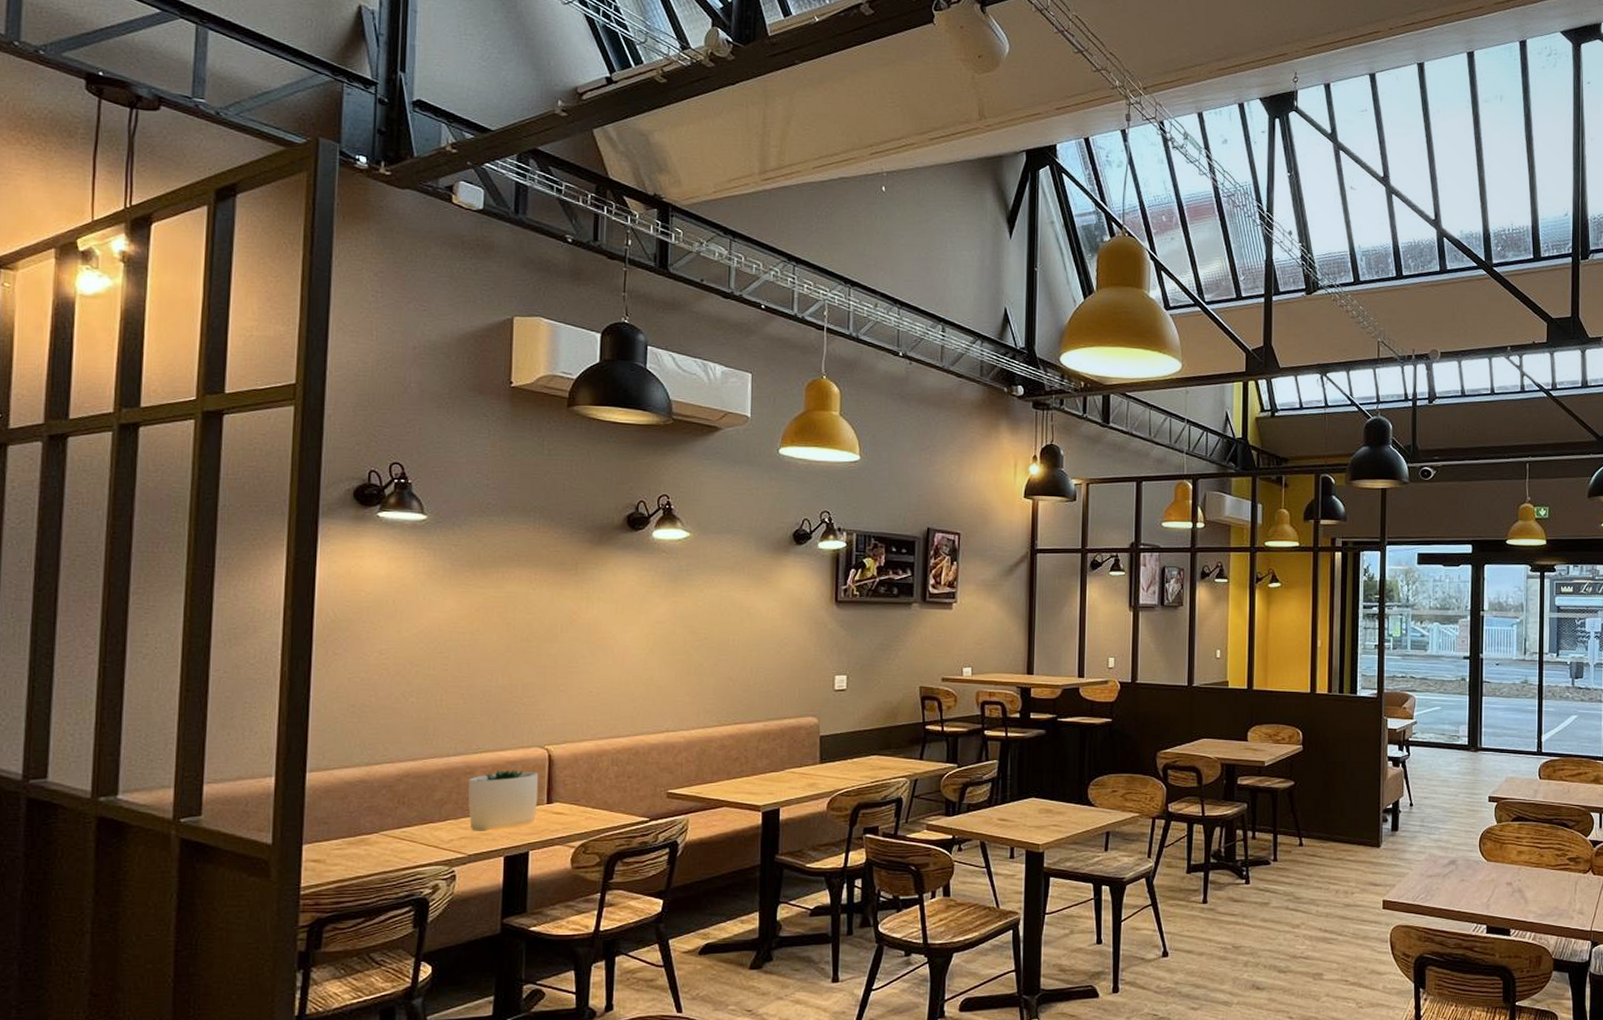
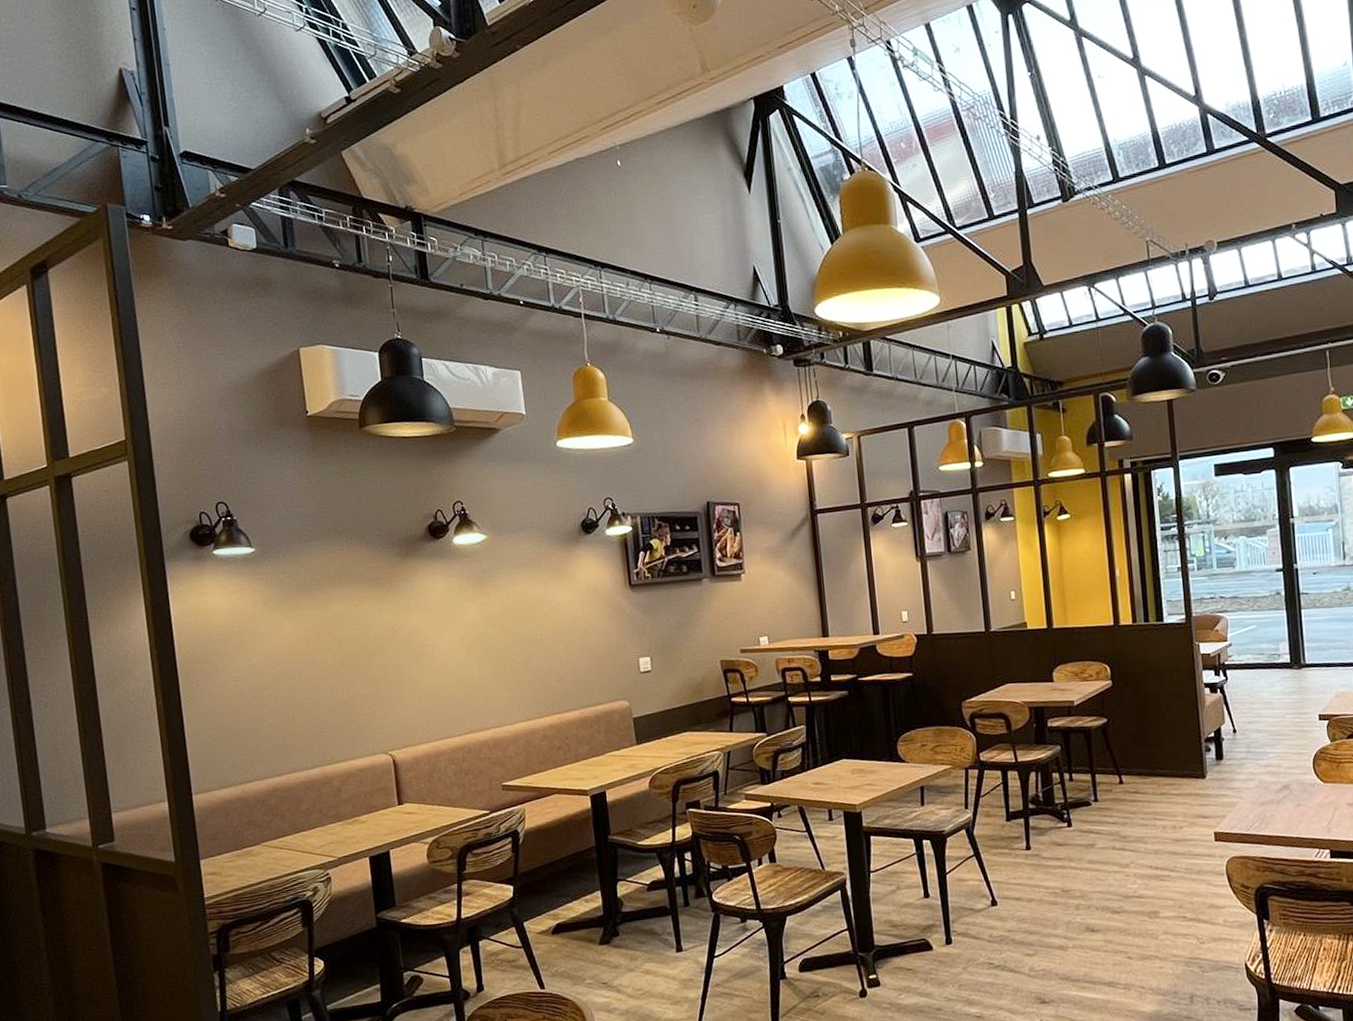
planter: present [468,770,539,831] -> none [328,776,391,836]

